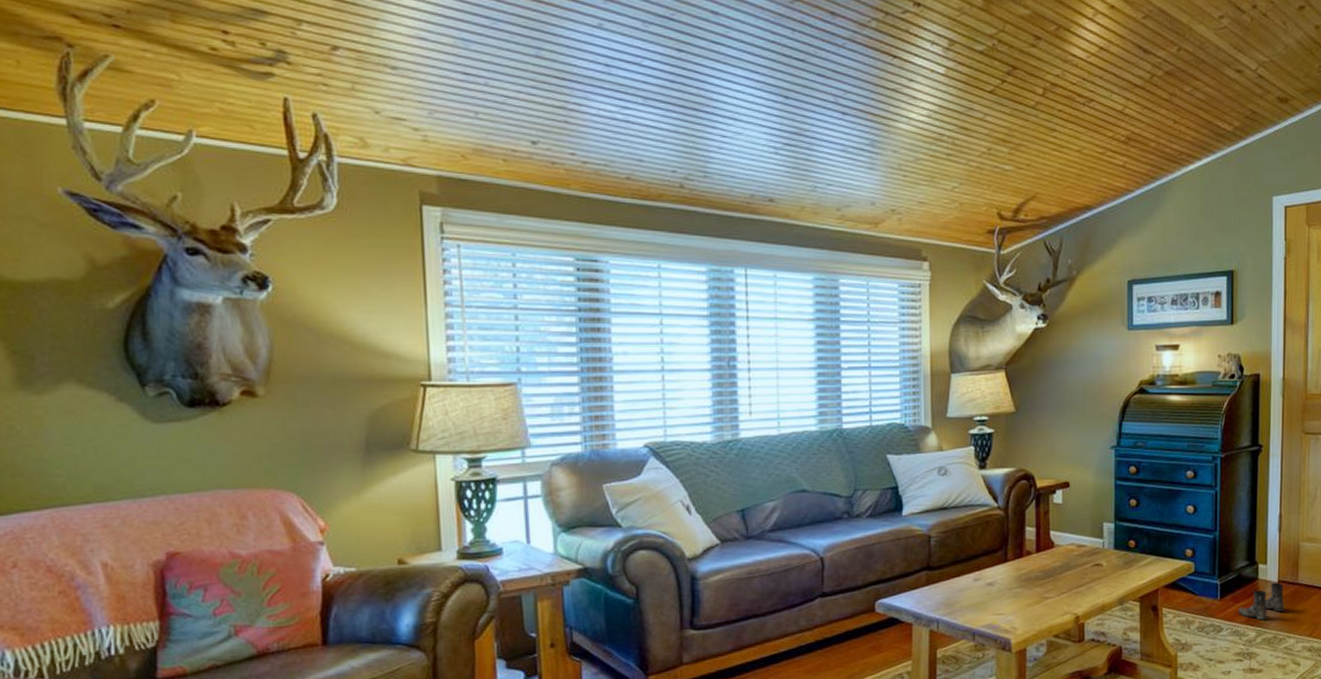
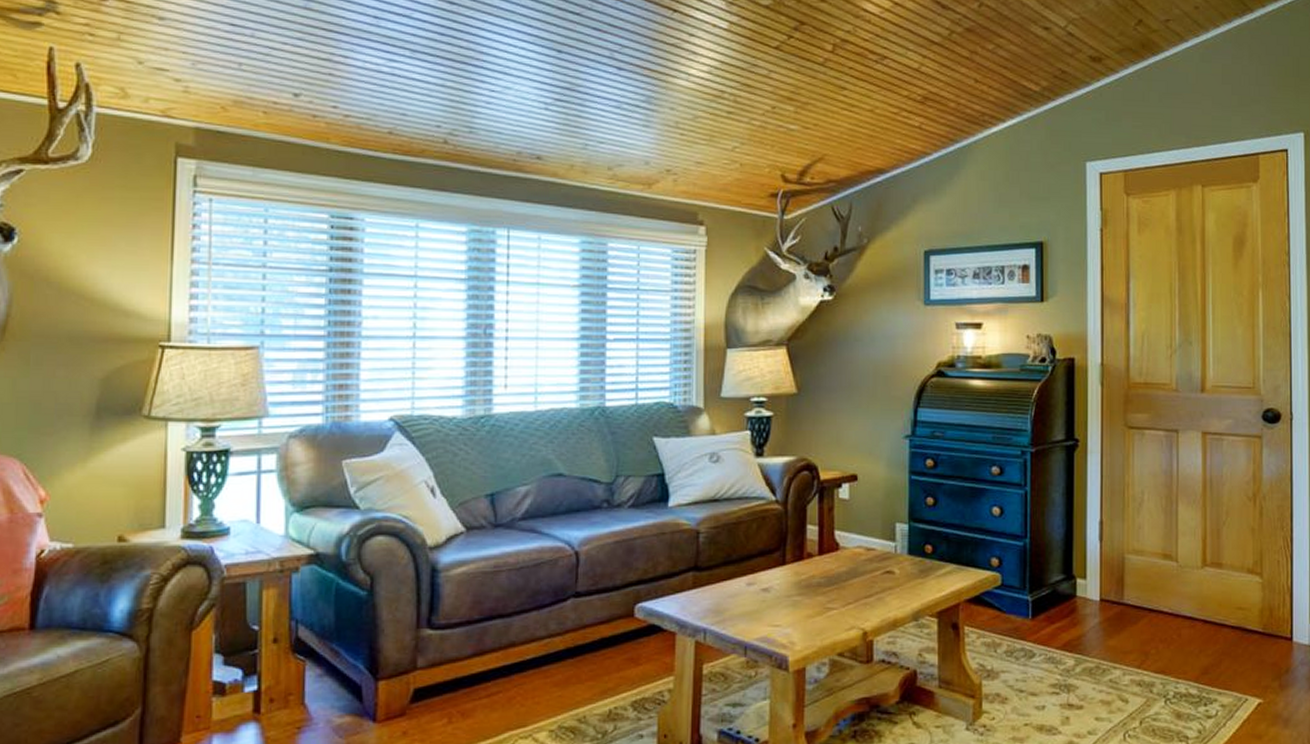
boots: present [1238,582,1285,621] -> none [1053,601,1109,646]

